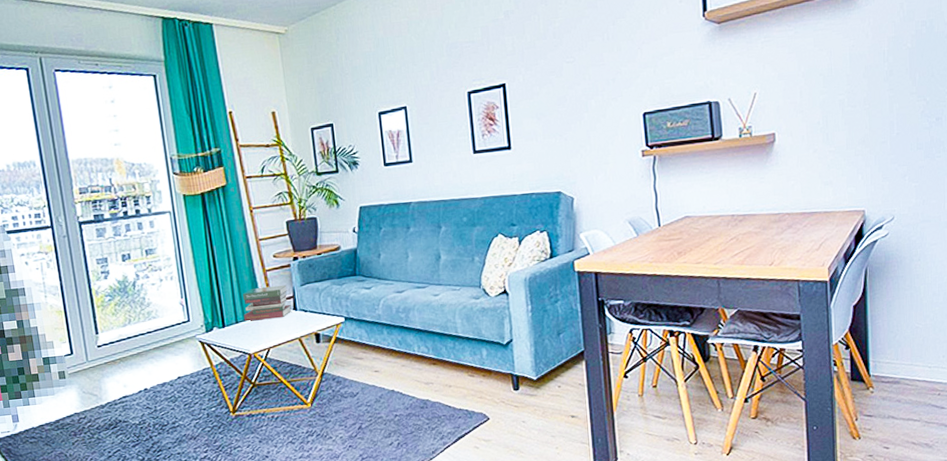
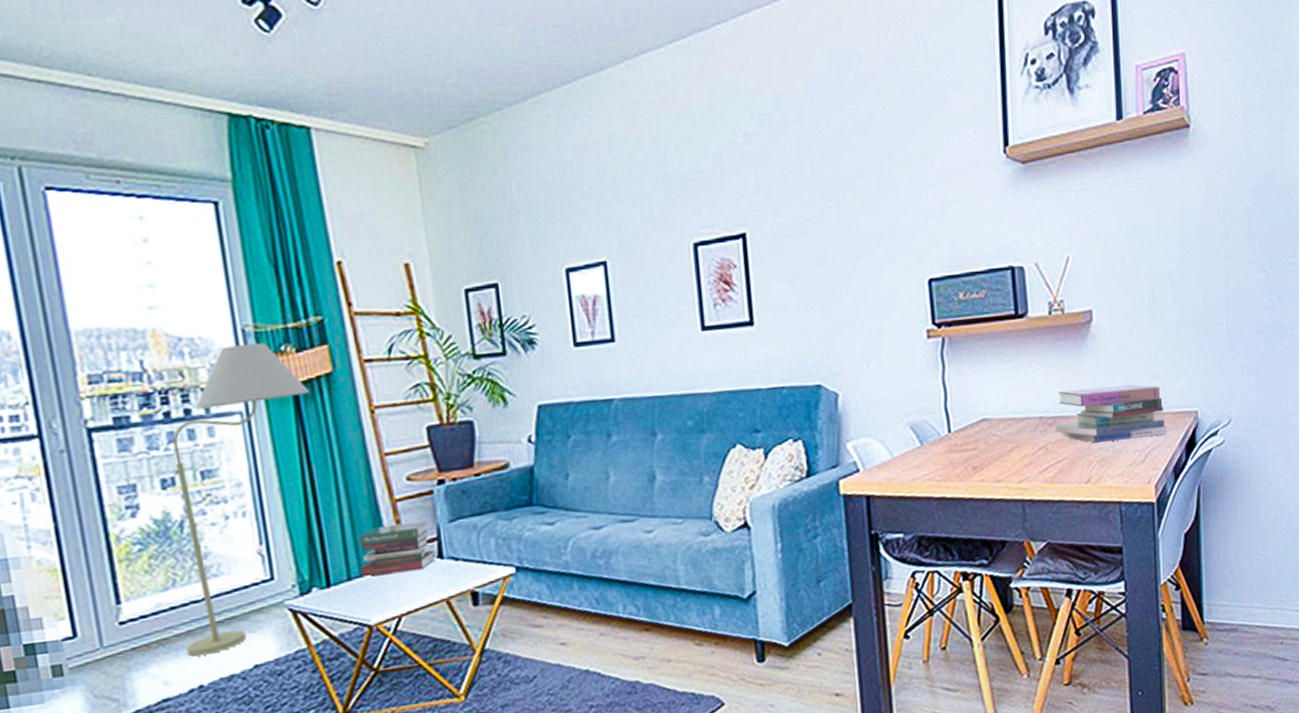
floor lamp: none [129,166,212,370] -> present [172,342,310,657]
books: none [744,189,838,235] -> present [1055,384,1166,443]

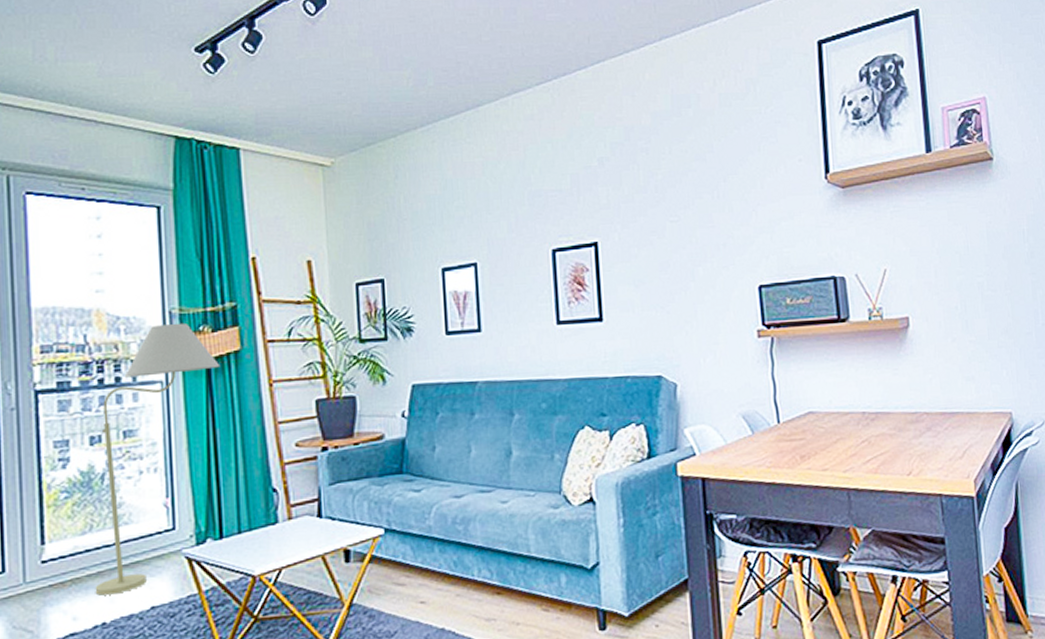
books: present [359,520,434,578] -> none [249,483,314,532]
books: present [1055,384,1166,443] -> none [877,385,983,438]

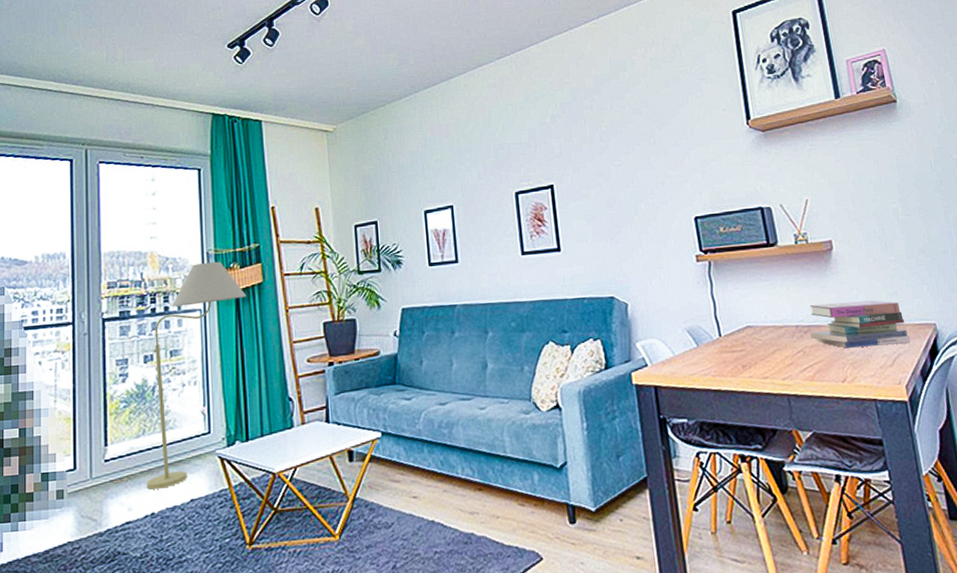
books: none [877,385,983,438] -> present [809,300,910,348]

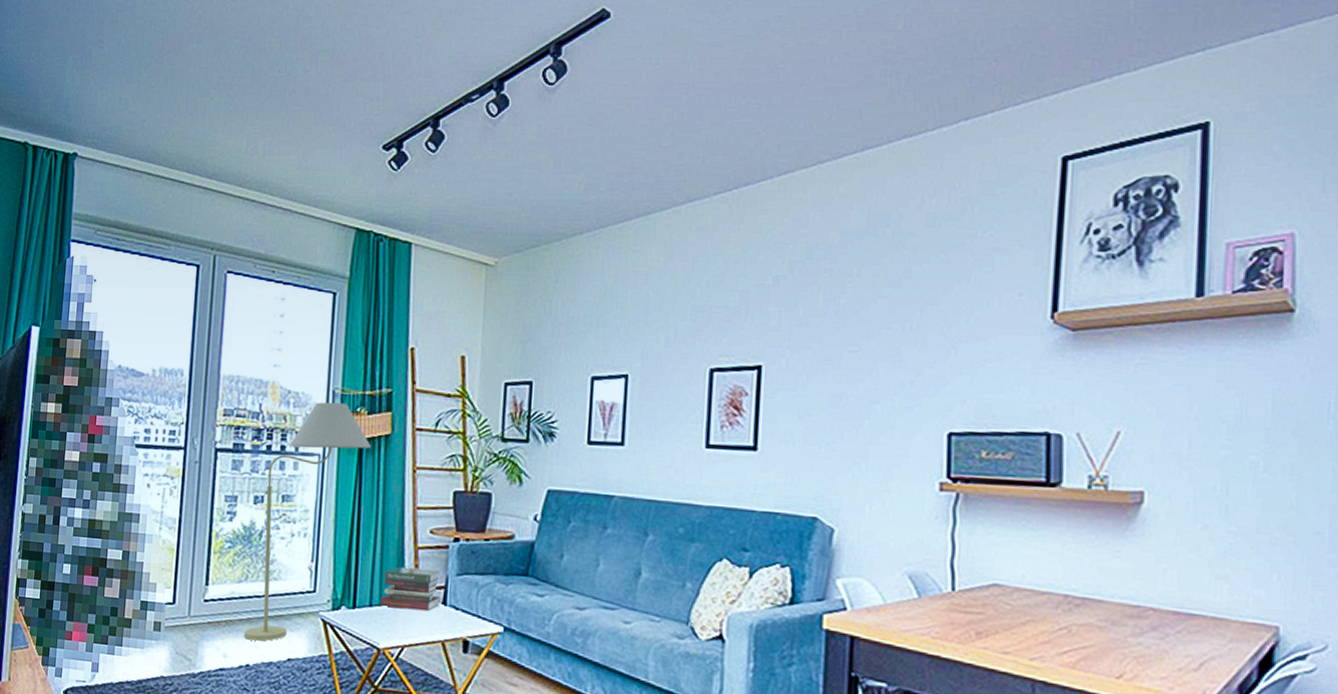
books: none [270,393,323,435] -> present [379,567,440,612]
books: present [809,300,910,348] -> none [1083,572,1232,645]

